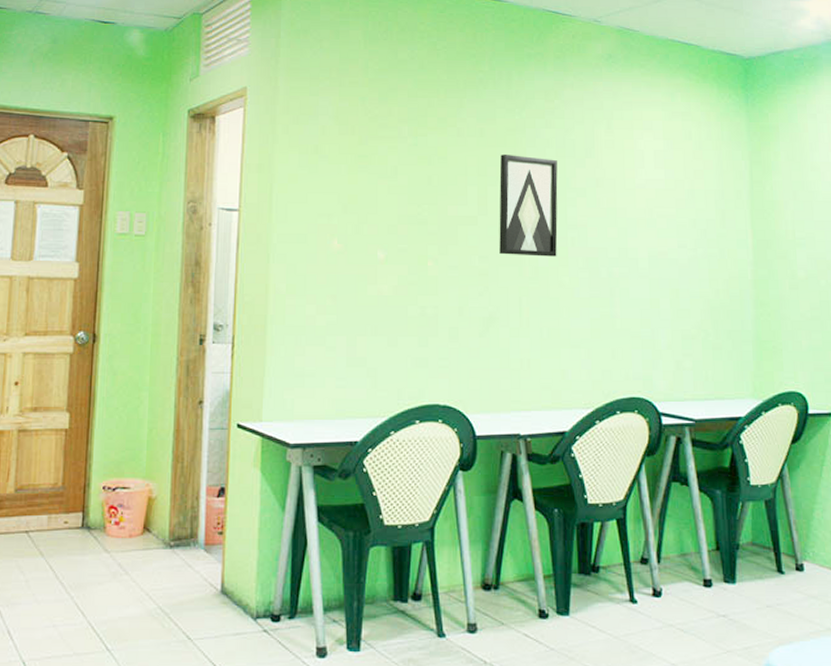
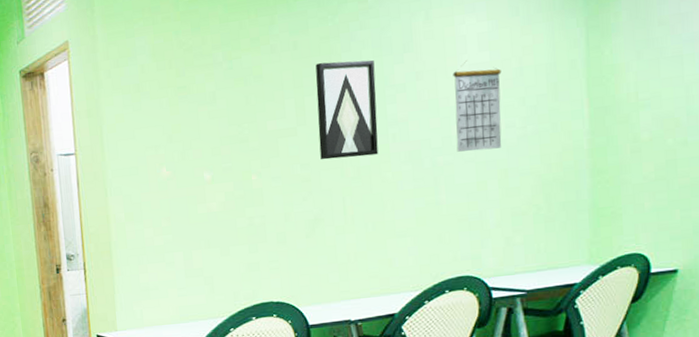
calendar: none [630,175,675,267] -> present [453,60,502,152]

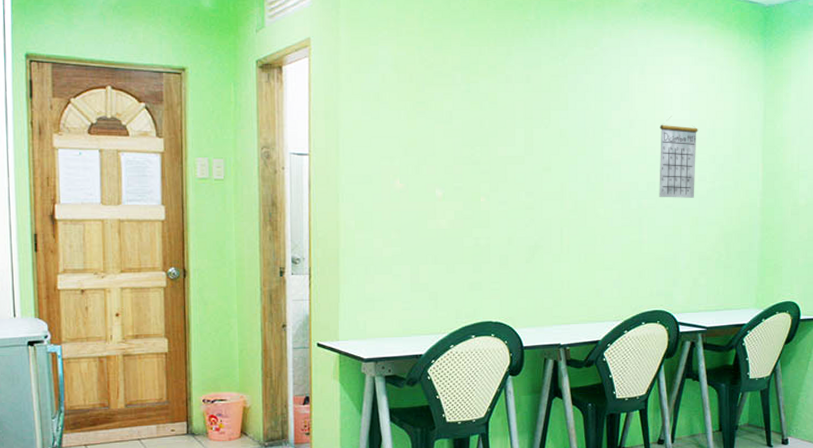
wall art: present [315,60,379,160] -> none [543,99,596,191]

